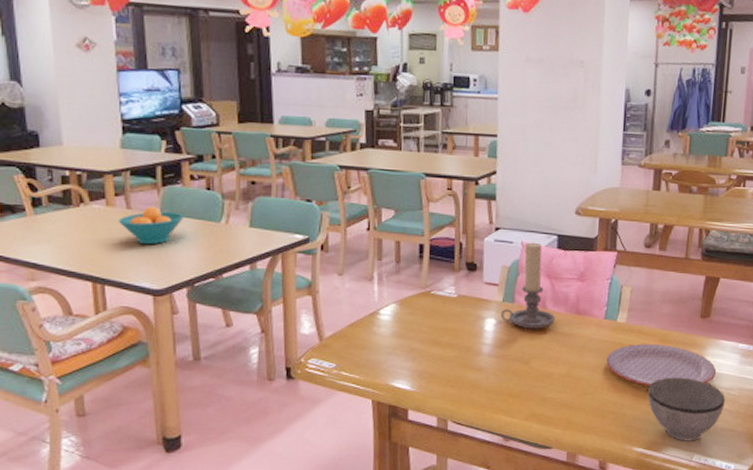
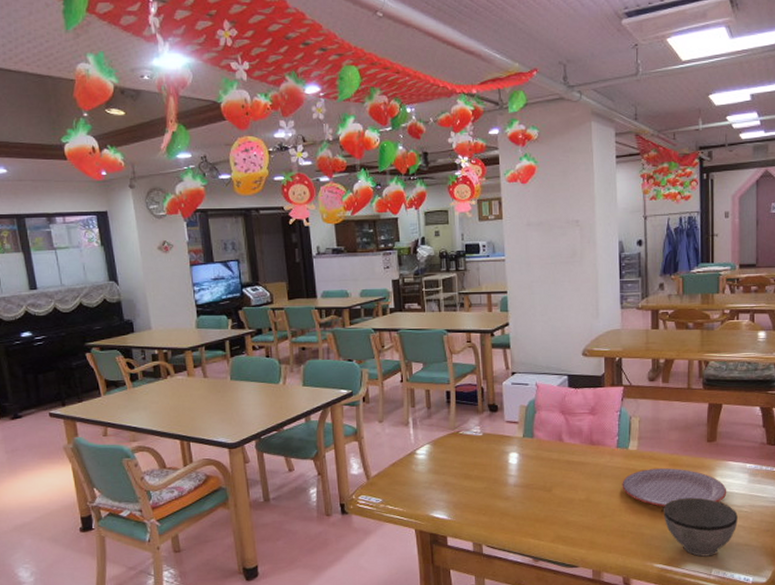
fruit bowl: present [118,206,184,245] -> none [197,374,250,407]
candle holder: present [500,242,556,330] -> none [522,383,572,461]

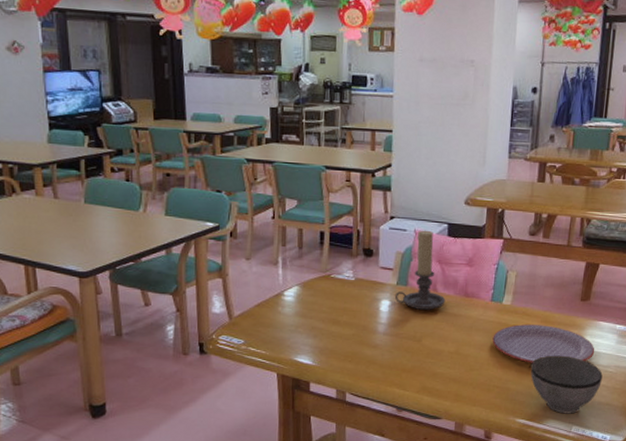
candle holder: none [522,383,572,461] -> present [394,230,446,311]

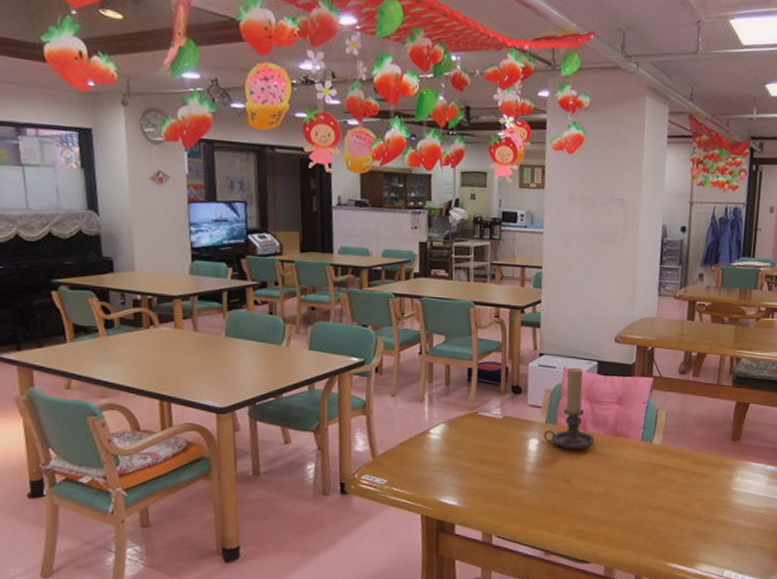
plate: present [492,324,595,363] -> none [642,465,746,505]
bowl: present [530,355,603,414] -> none [681,496,754,558]

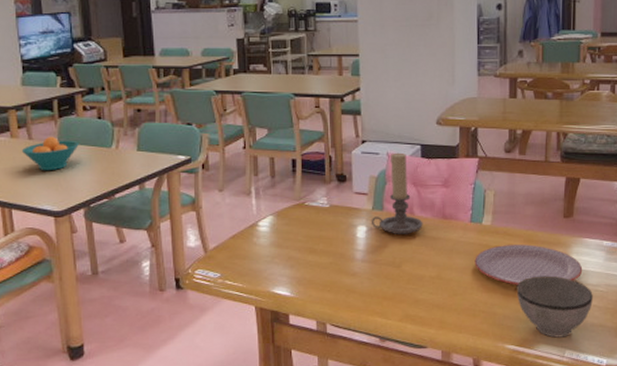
fruit bowl: none [185,329,248,366] -> present [21,136,79,171]
plate: none [642,465,746,505] -> present [474,244,583,285]
bowl: none [681,496,754,558] -> present [516,275,593,338]

